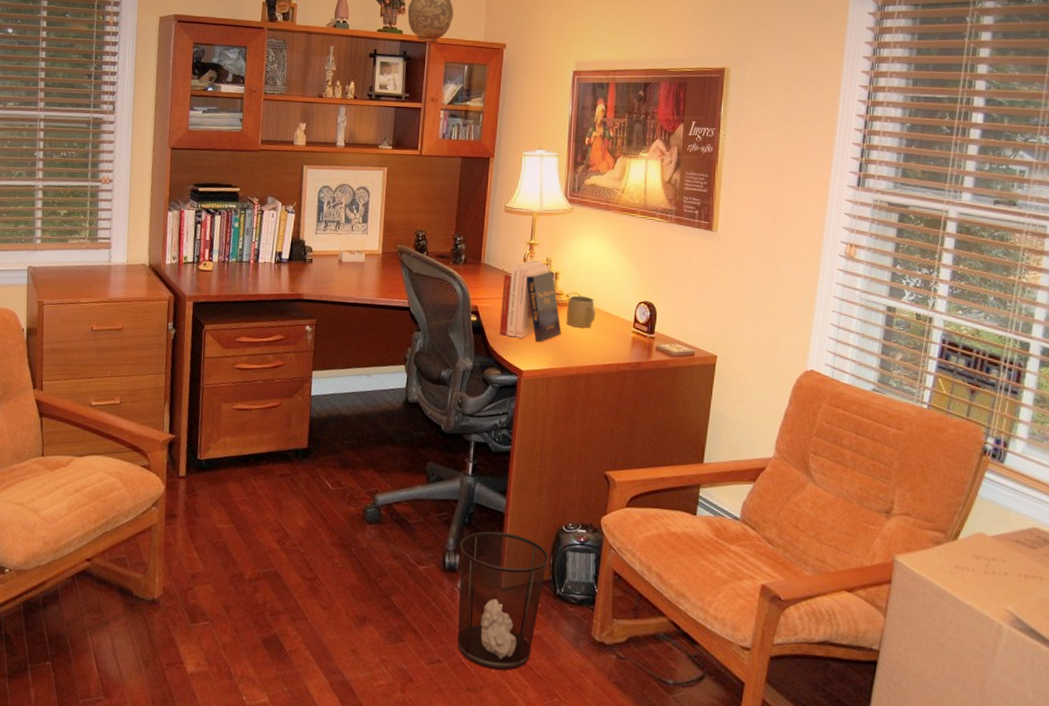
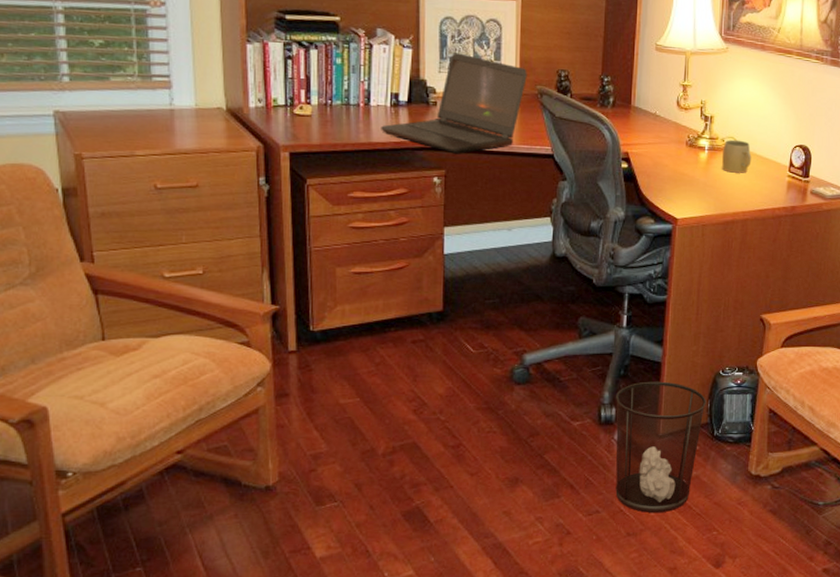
laptop computer: none [266,216,390,306] -> present [381,53,527,154]
books: present [499,259,561,343] -> none [652,102,717,190]

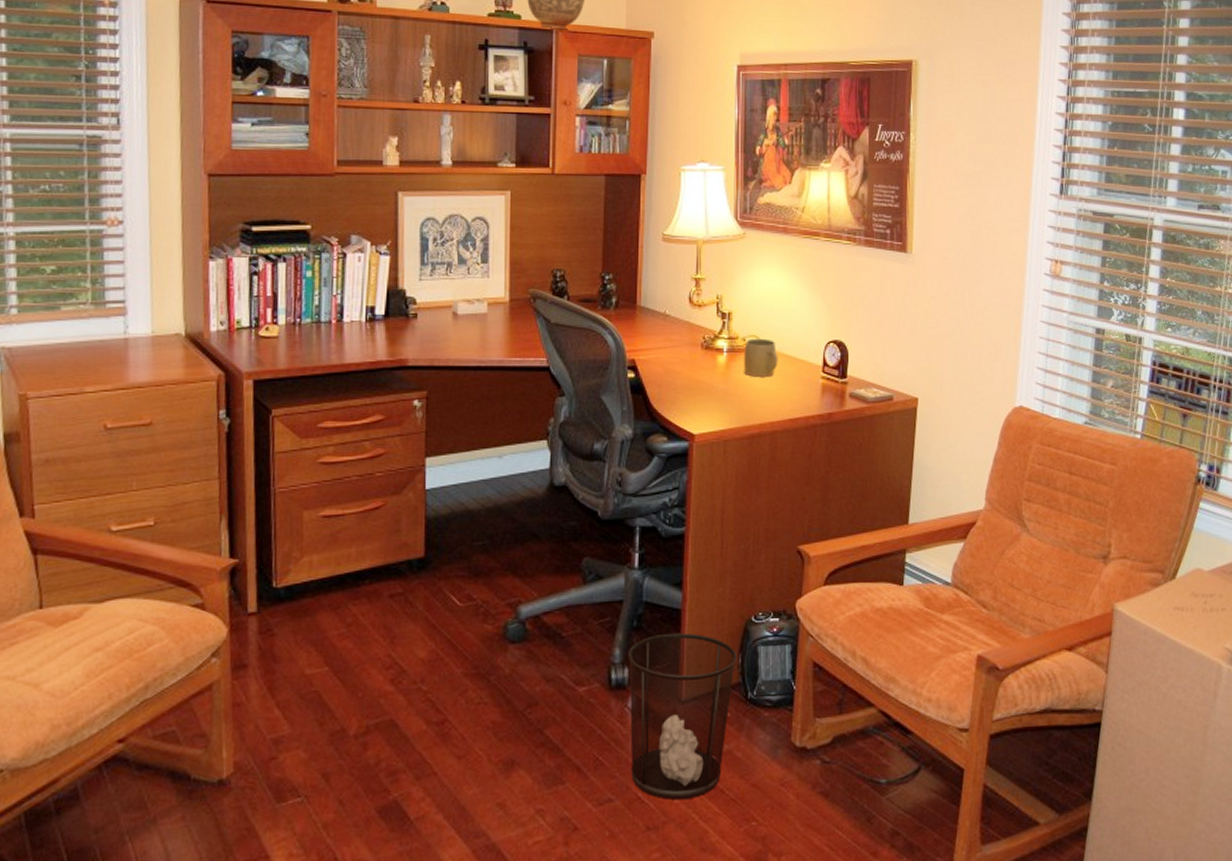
laptop computer: present [381,53,527,154] -> none [355,257,518,372]

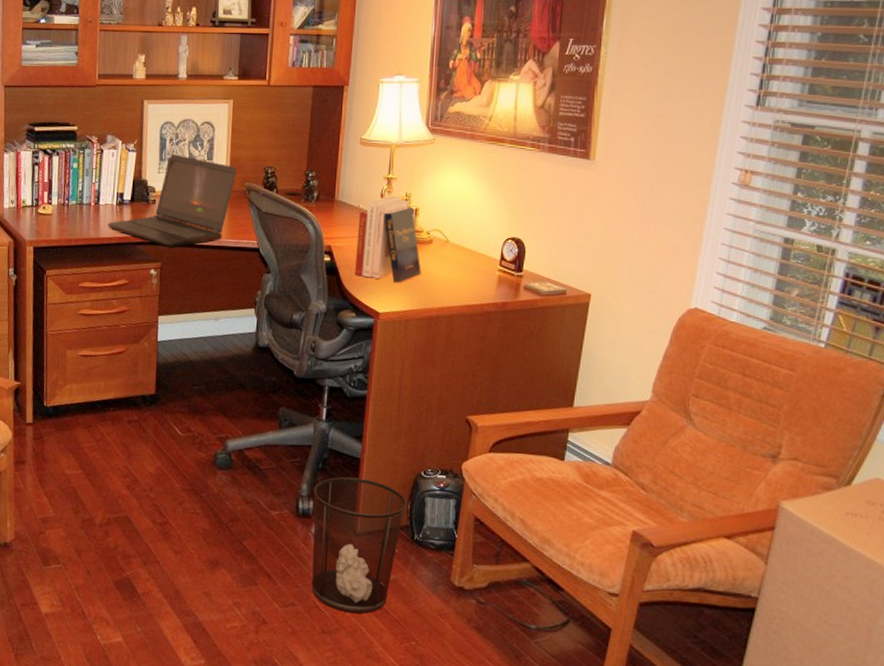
laptop computer: none [355,257,518,372] -> present [108,154,237,248]
books: none [663,298,738,399] -> present [354,195,421,283]
mug: present [744,338,778,377] -> none [427,232,459,267]

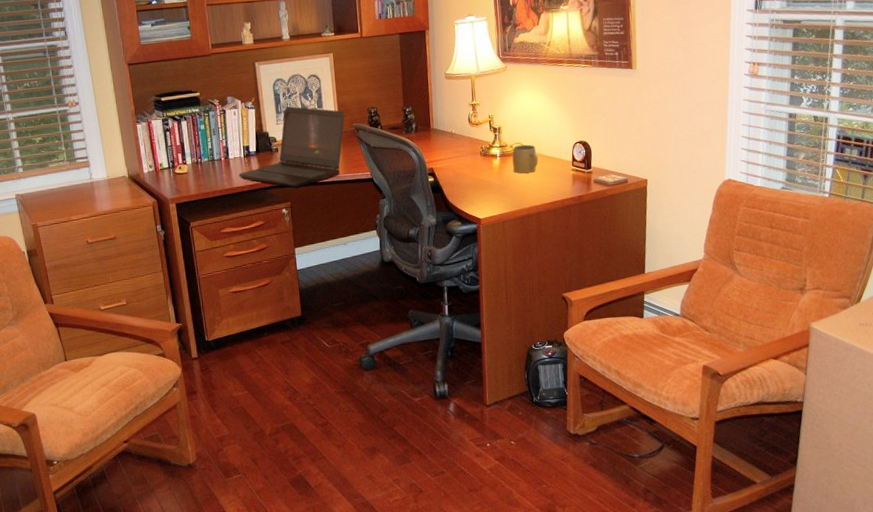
waste bin: present [311,476,406,614] -> none [447,358,524,472]
books: present [354,195,421,283] -> none [453,118,510,192]
mug: none [427,232,459,267] -> present [512,144,539,174]

